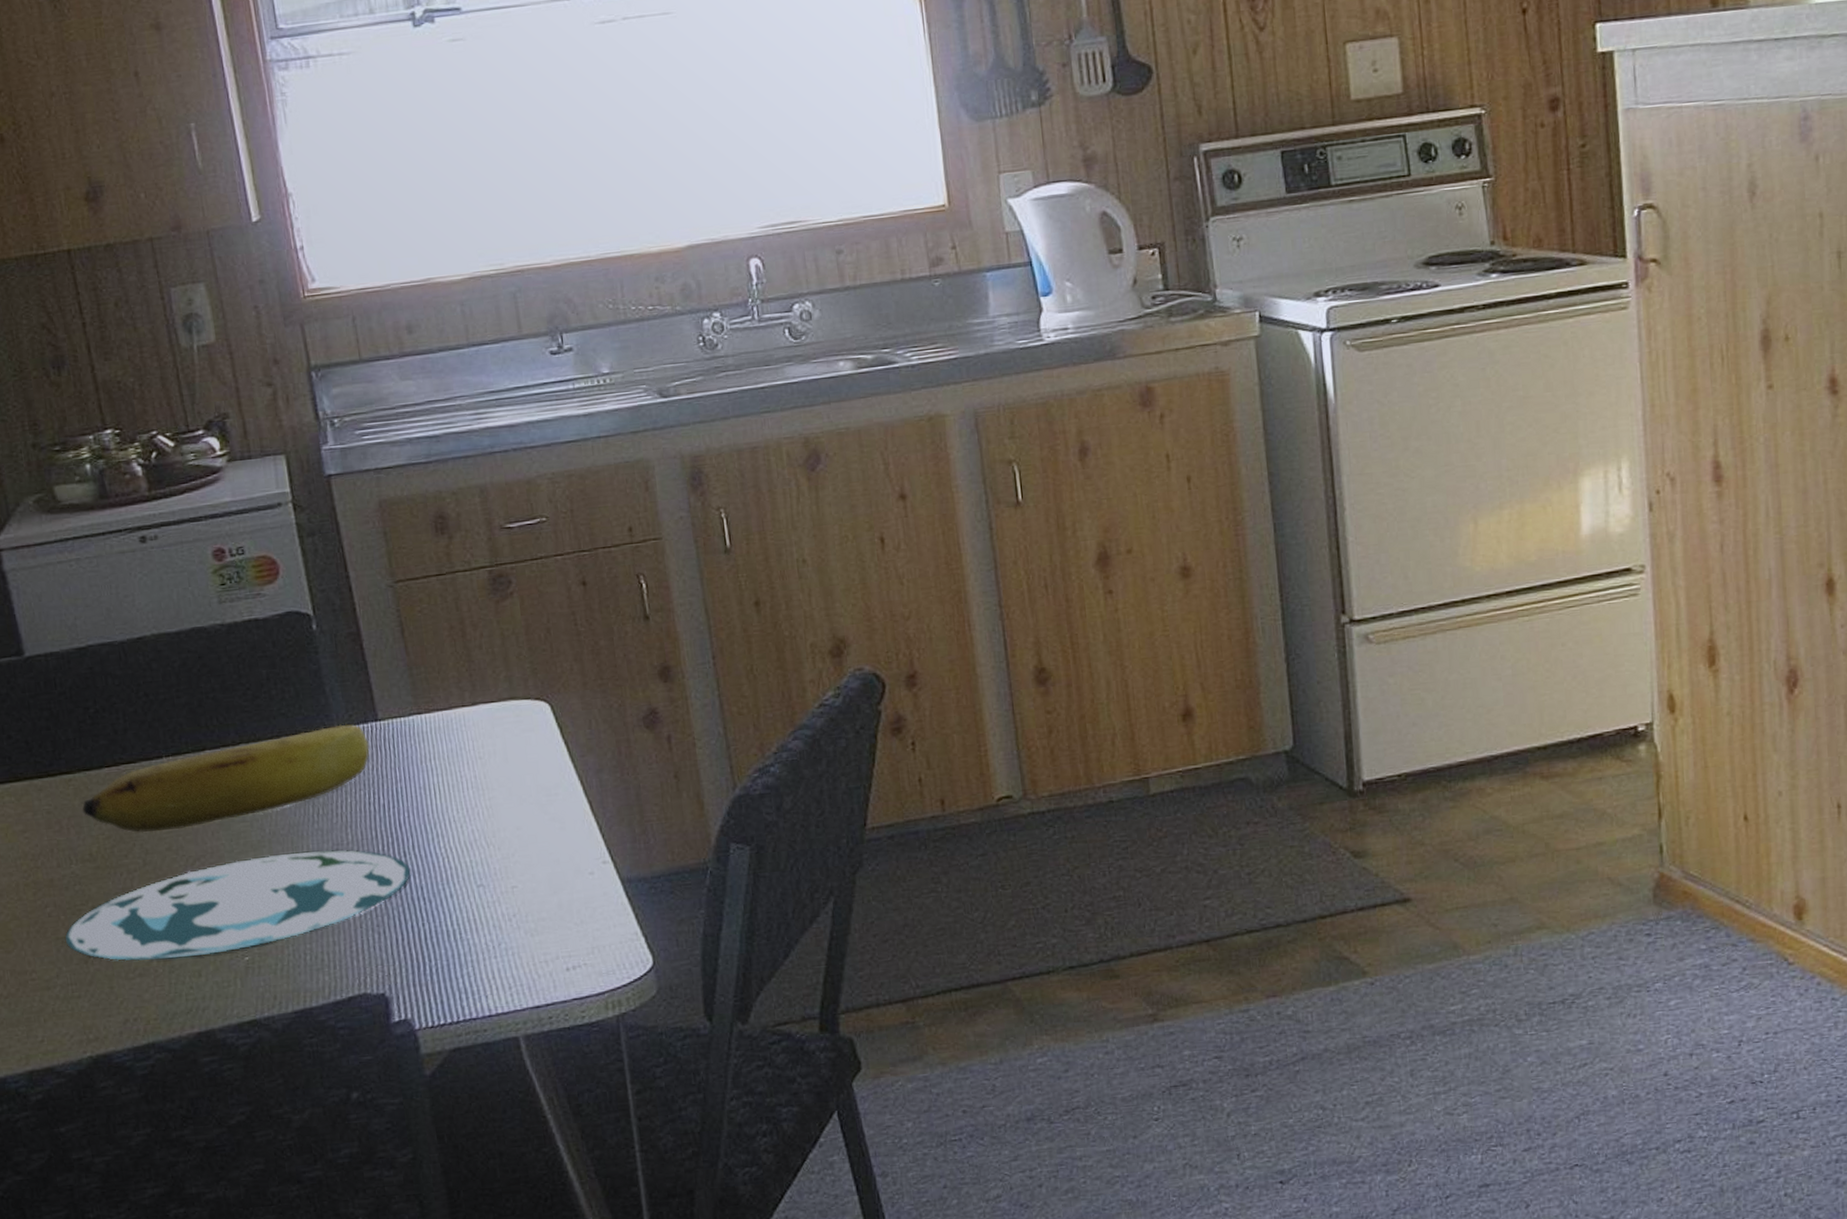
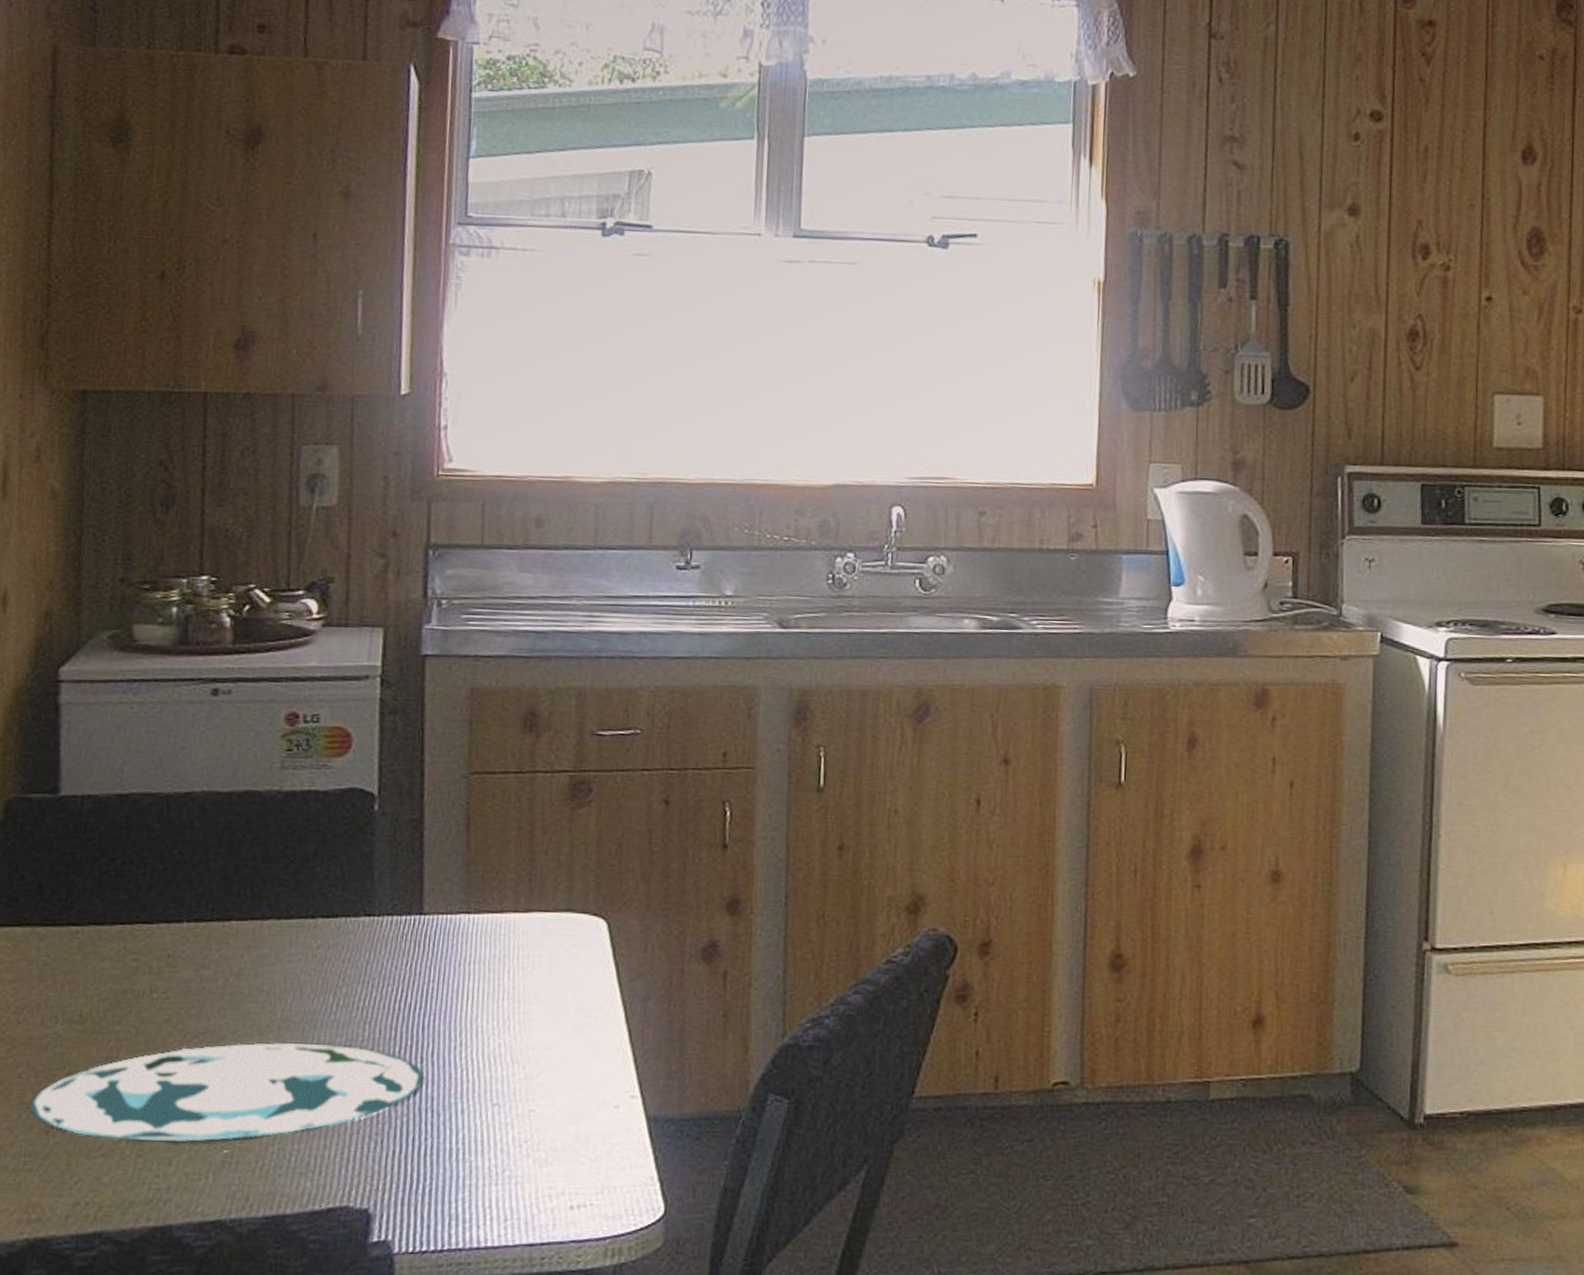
banana: present [83,724,370,833] -> none [83,913,408,1002]

